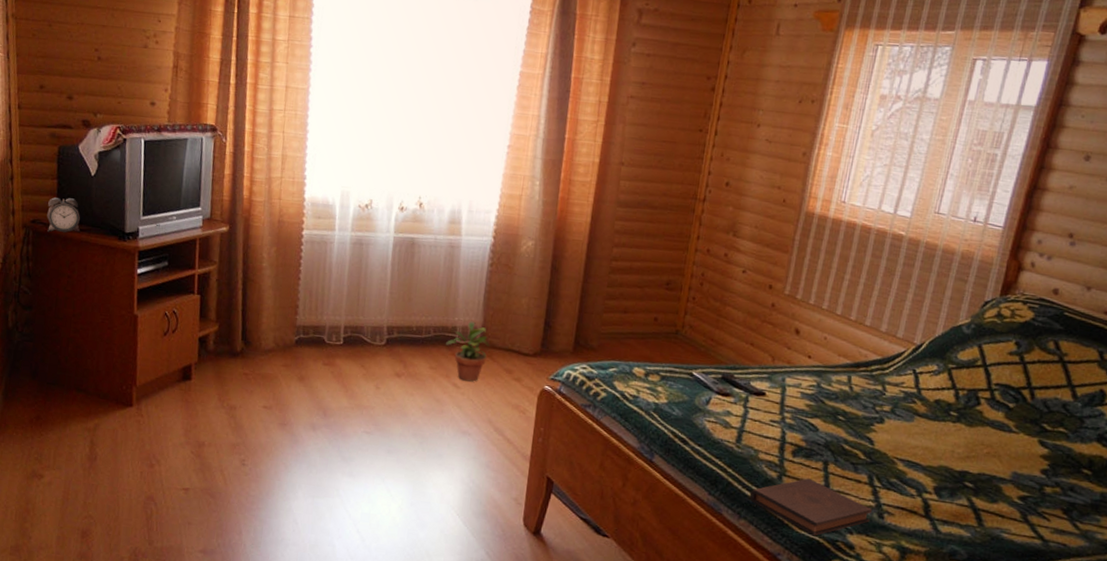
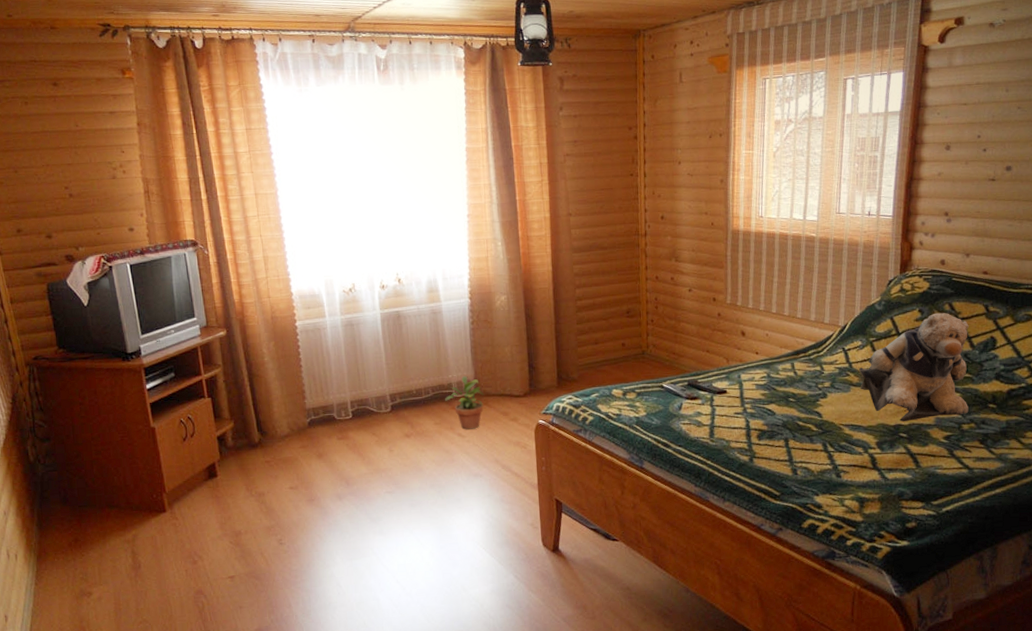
alarm clock: present [47,197,81,233] -> none [47,330,84,366]
book: present [749,478,873,536] -> none [729,456,831,504]
teddy bear: none [926,349,1075,475] -> present [859,312,969,421]

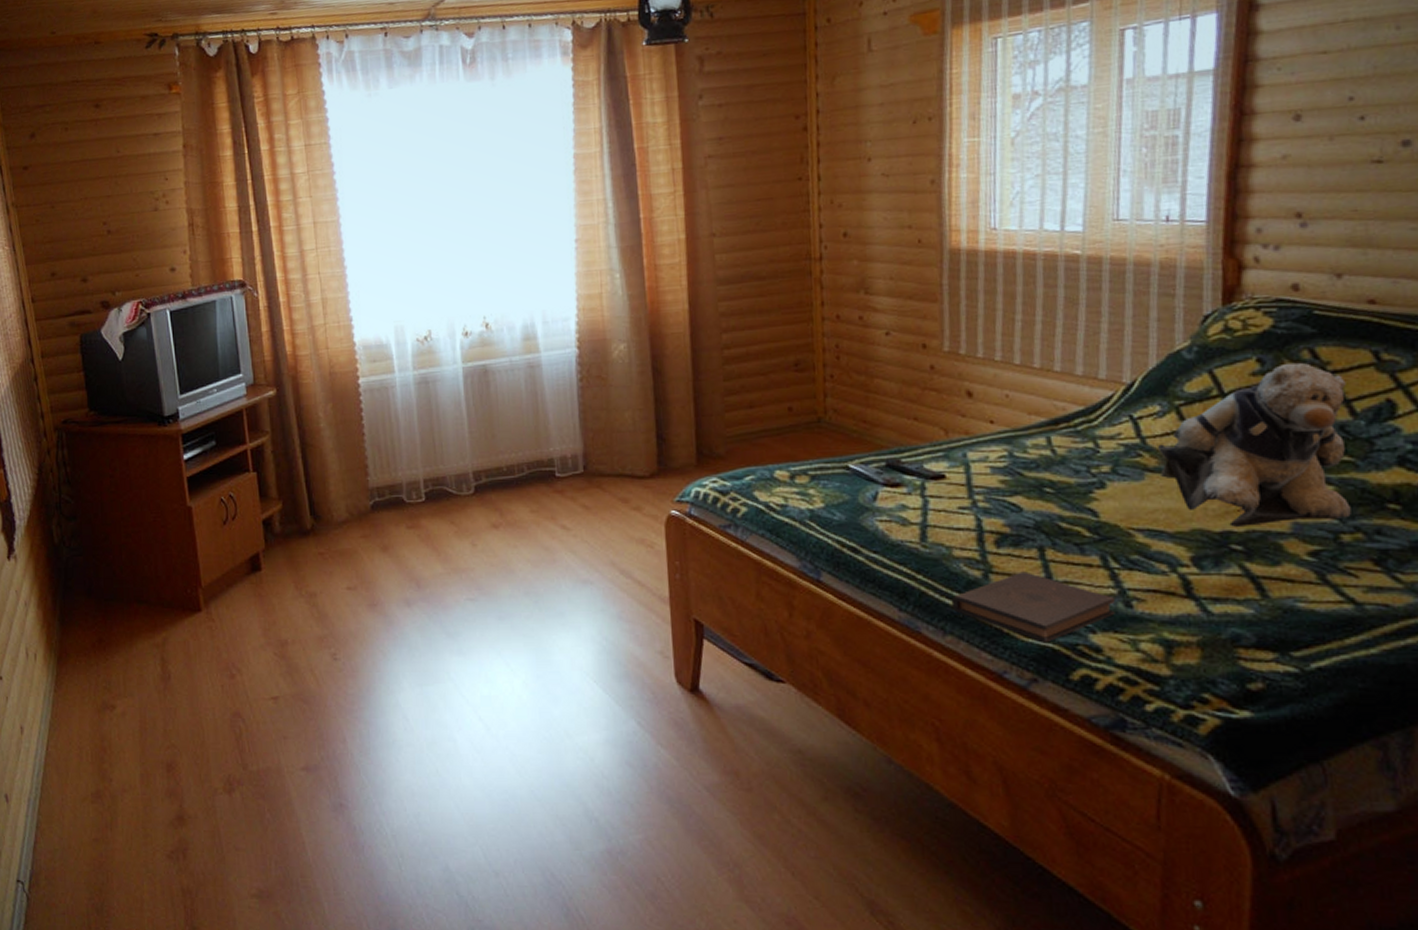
potted plant: present [445,375,484,430] -> none [544,449,596,520]
book: none [729,456,831,504] -> present [951,571,1116,643]

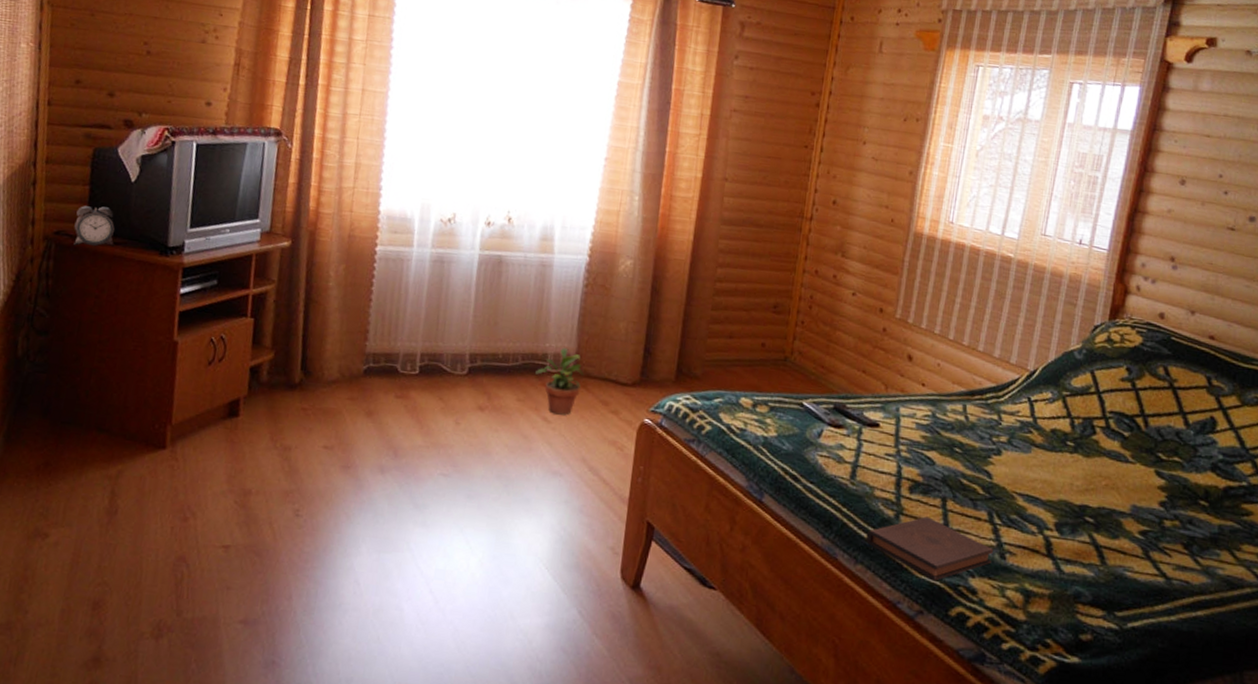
alarm clock: none [77,389,116,431] -> present [73,205,116,247]
potted plant: none [544,449,596,520] -> present [535,347,584,415]
teddy bear: present [1158,362,1351,527] -> none [1043,375,1185,508]

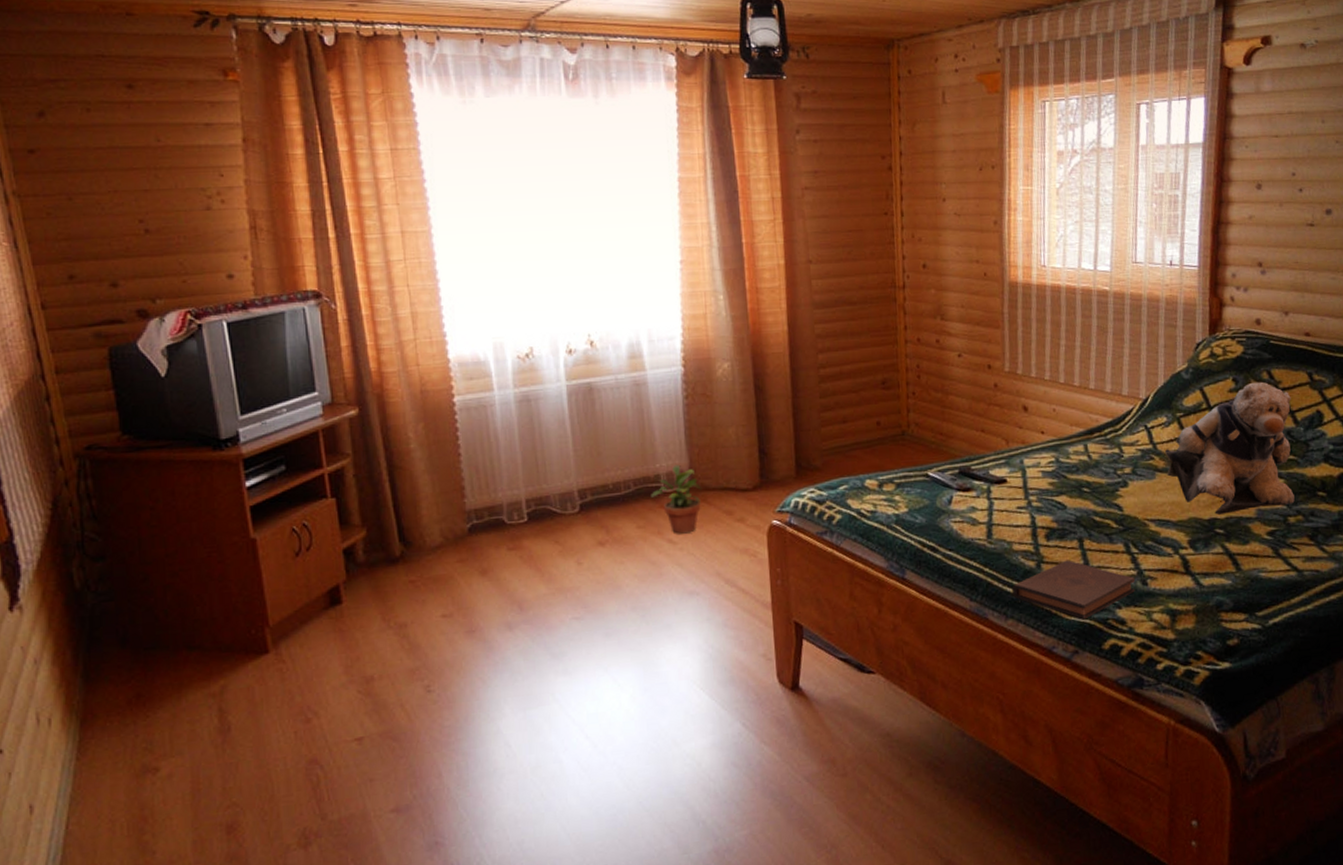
alarm clock: present [73,205,116,247] -> none [106,409,158,458]
teddy bear: none [1043,375,1185,508] -> present [1165,381,1295,515]

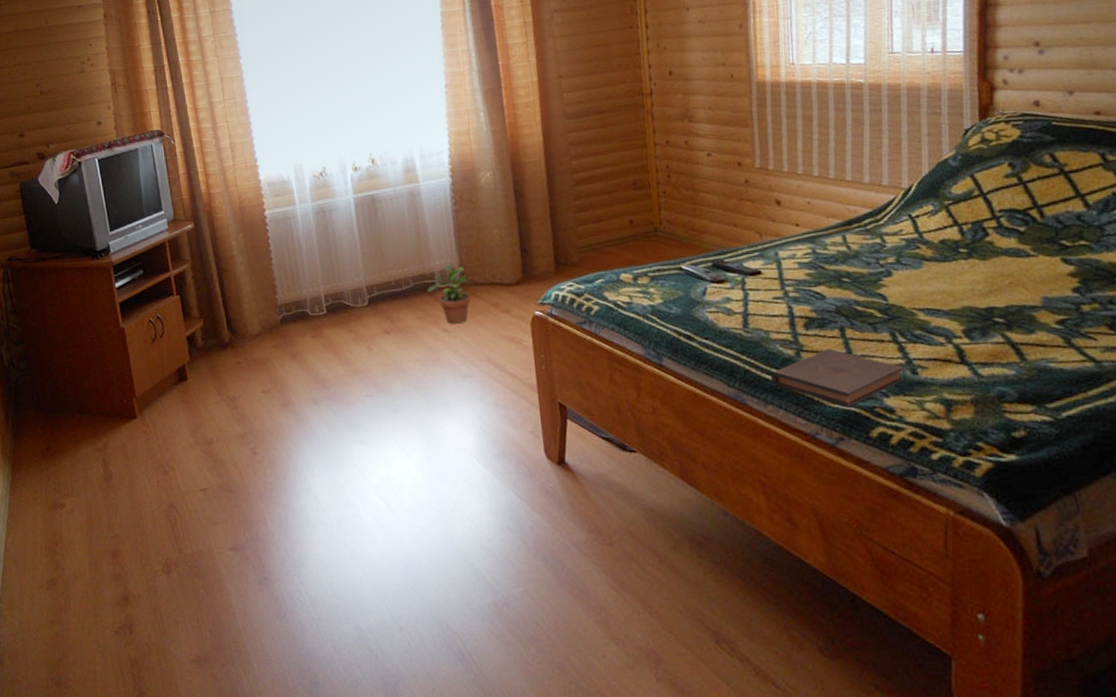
teddy bear: present [1165,381,1295,515] -> none [933,165,1089,303]

